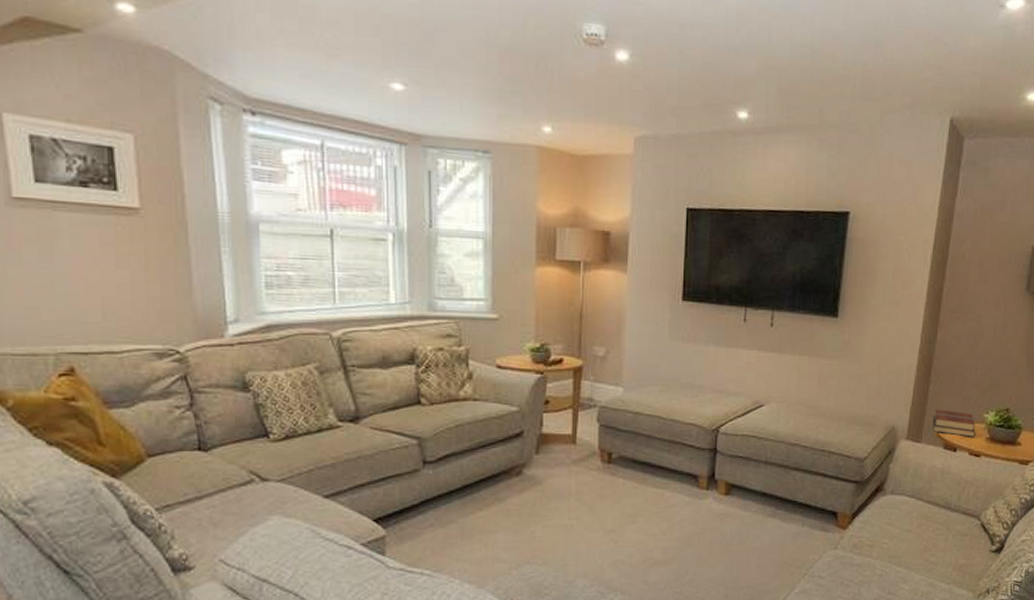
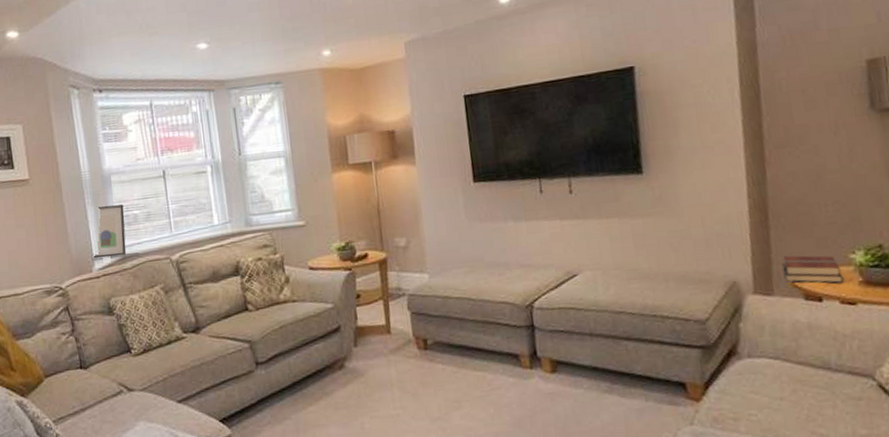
picture frame: none [224,259,274,323] -> present [92,204,127,259]

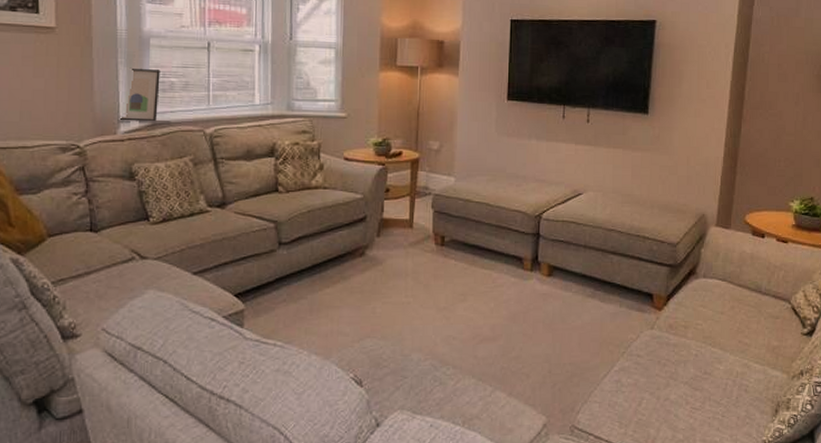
books: present [781,255,844,283] -> none [739,198,782,224]

